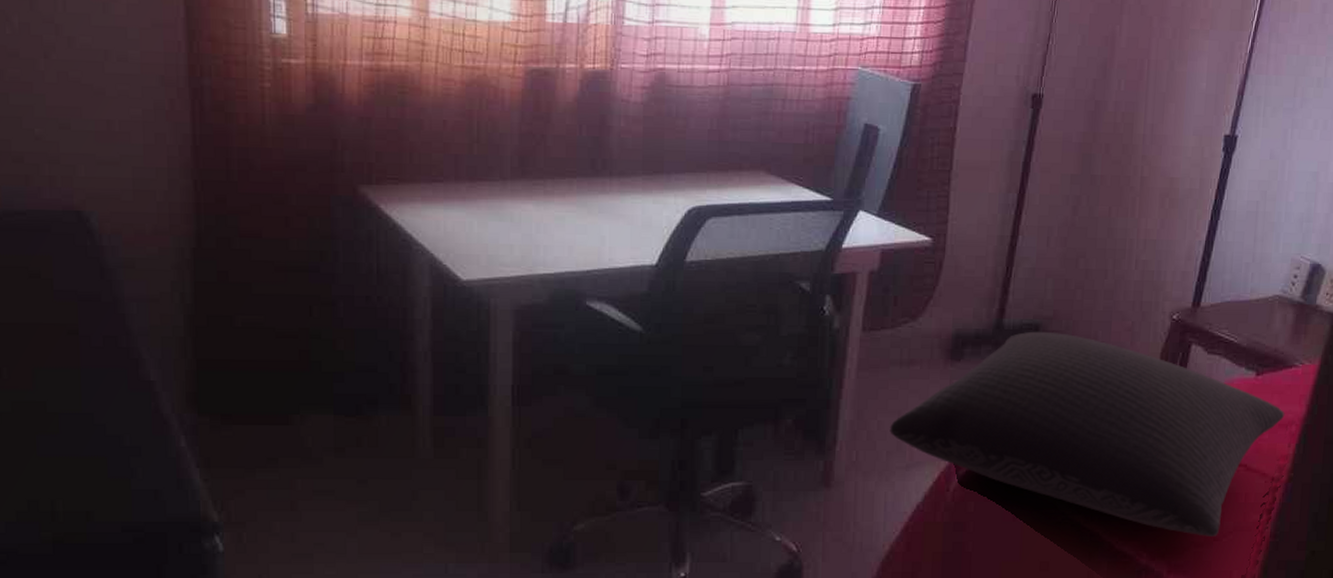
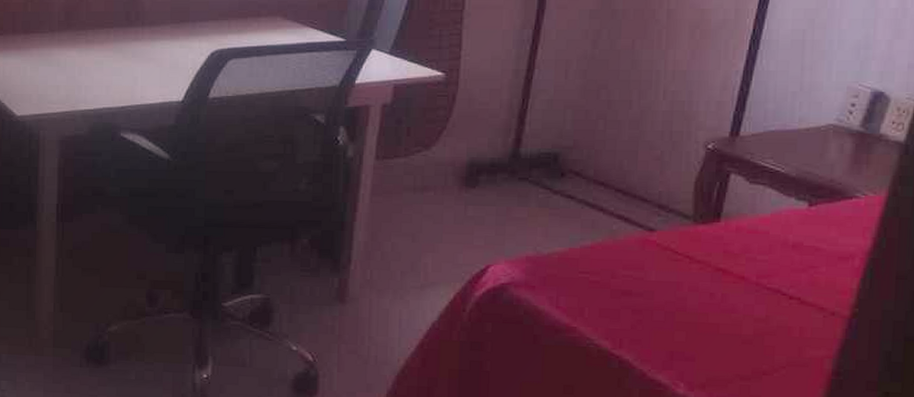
pillow: present [889,331,1285,536] -> none [404,160,846,370]

